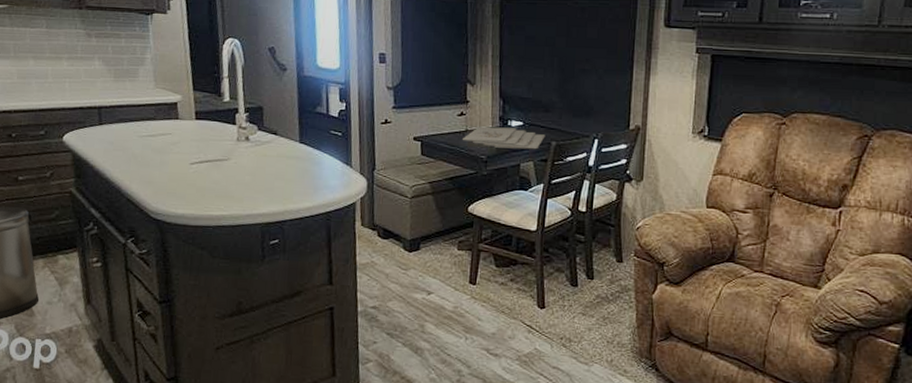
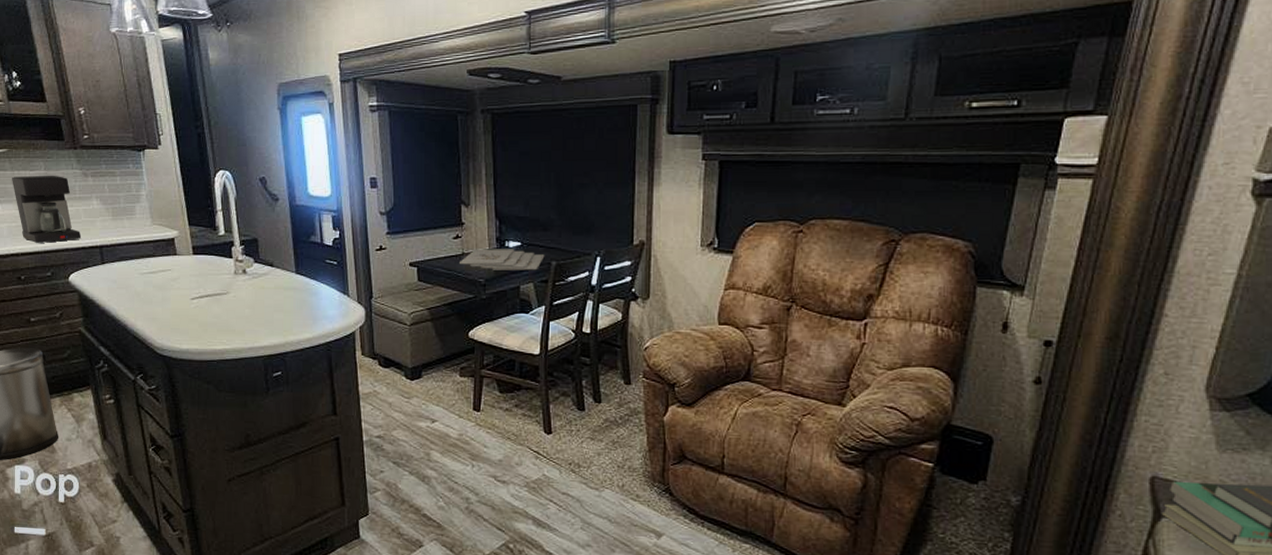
coffee maker: none [10,33,80,102] -> present [12,175,82,244]

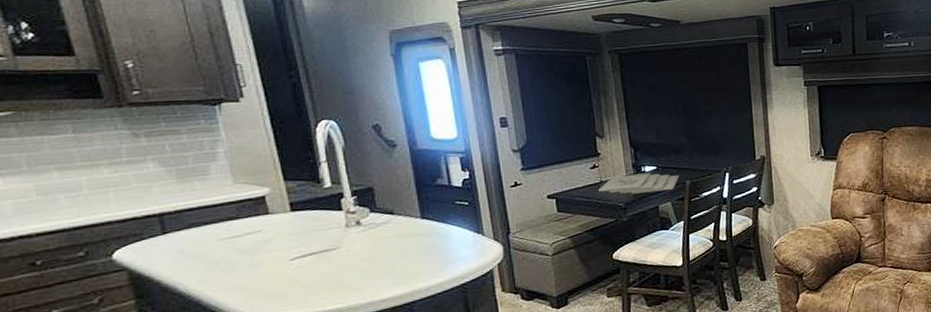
coffee maker: present [12,175,82,244] -> none [20,138,131,220]

